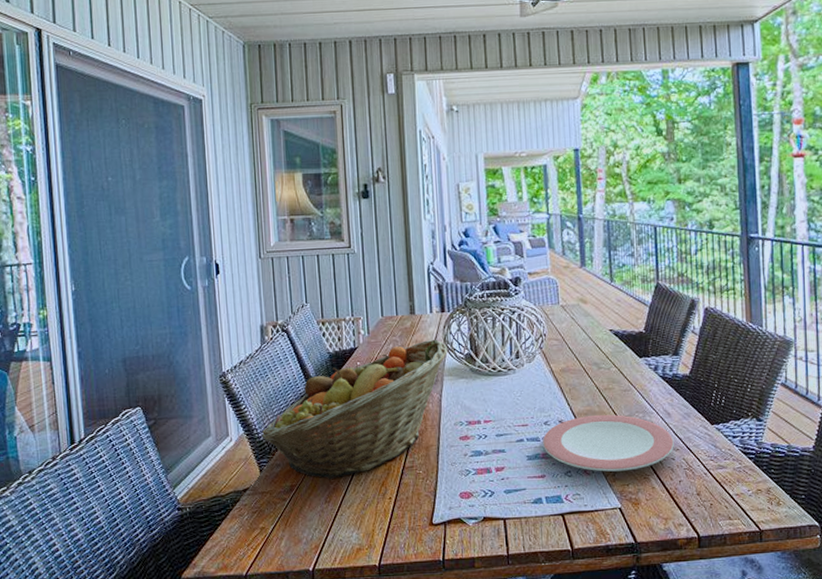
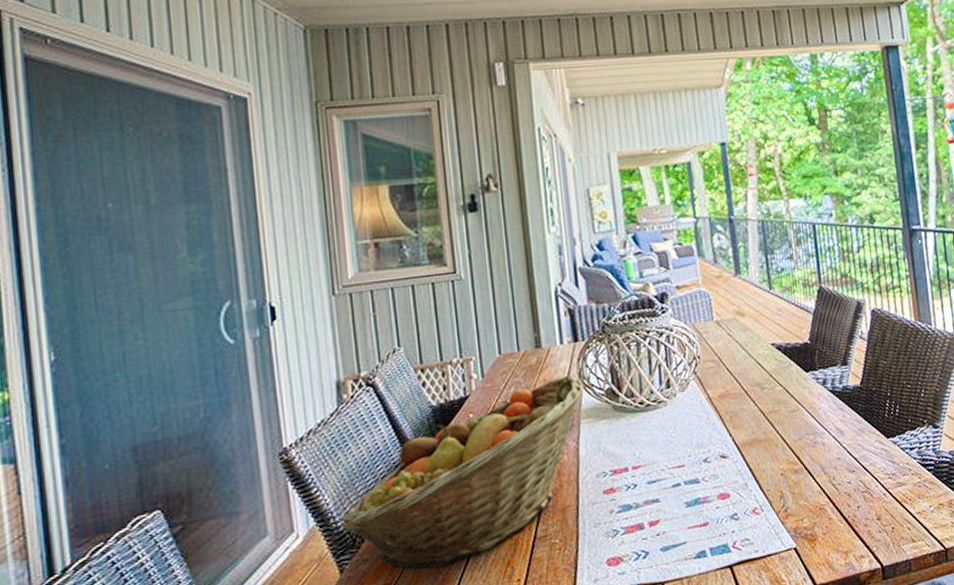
plate: present [542,414,674,472] -> none [702,439,850,510]

